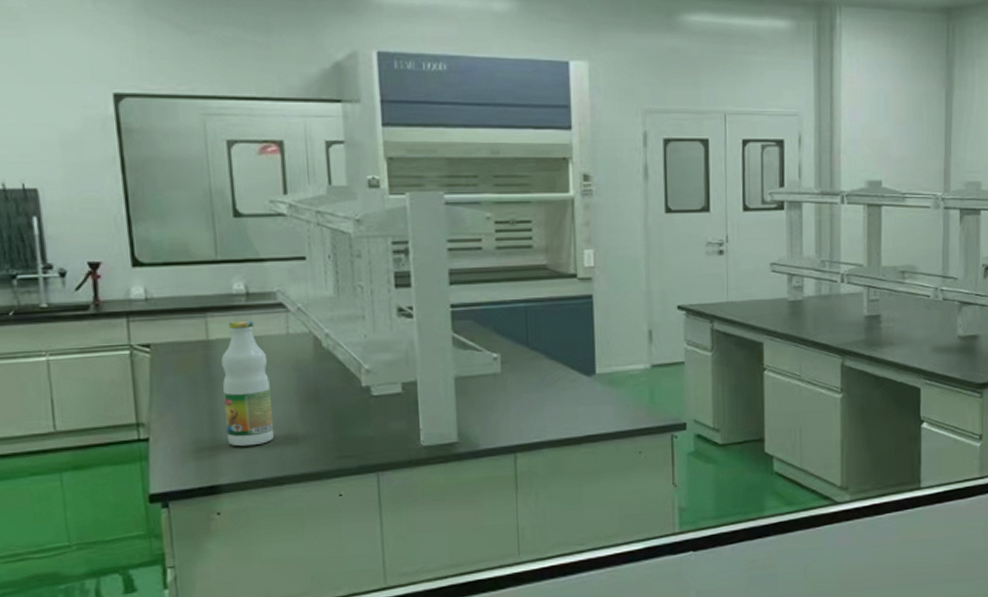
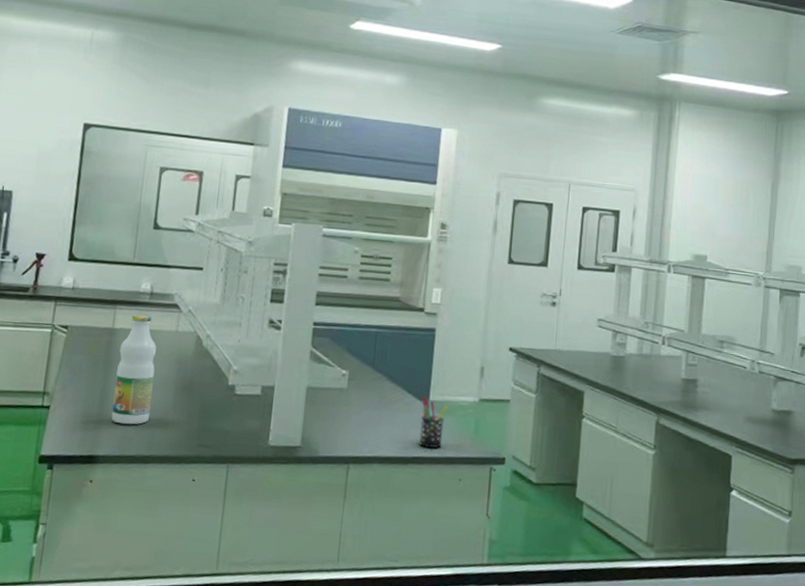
pen holder: none [588,370,617,424] -> present [419,396,448,449]

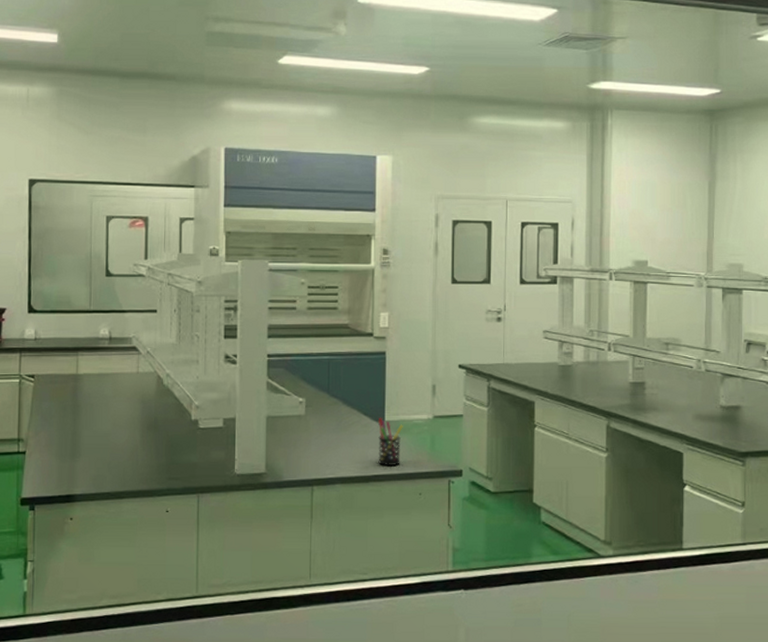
bottle: present [111,314,157,425] -> none [84,359,121,464]

